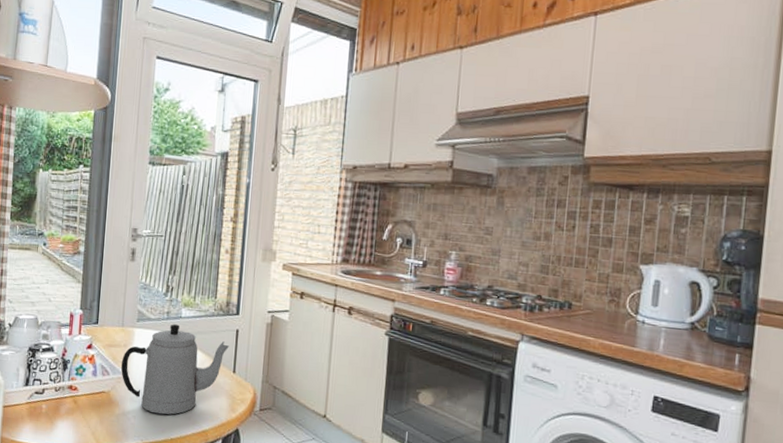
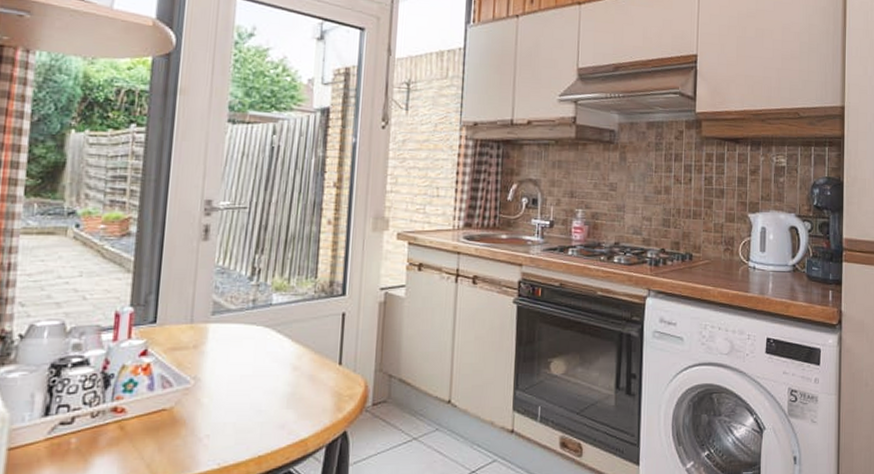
teapot: present [121,324,229,415] -> none [188,314,333,428]

